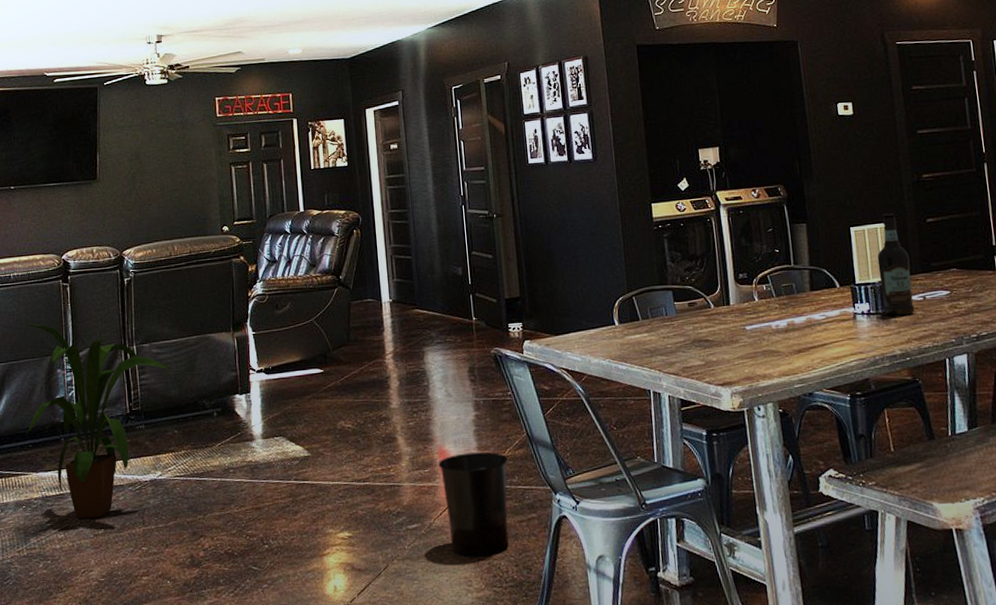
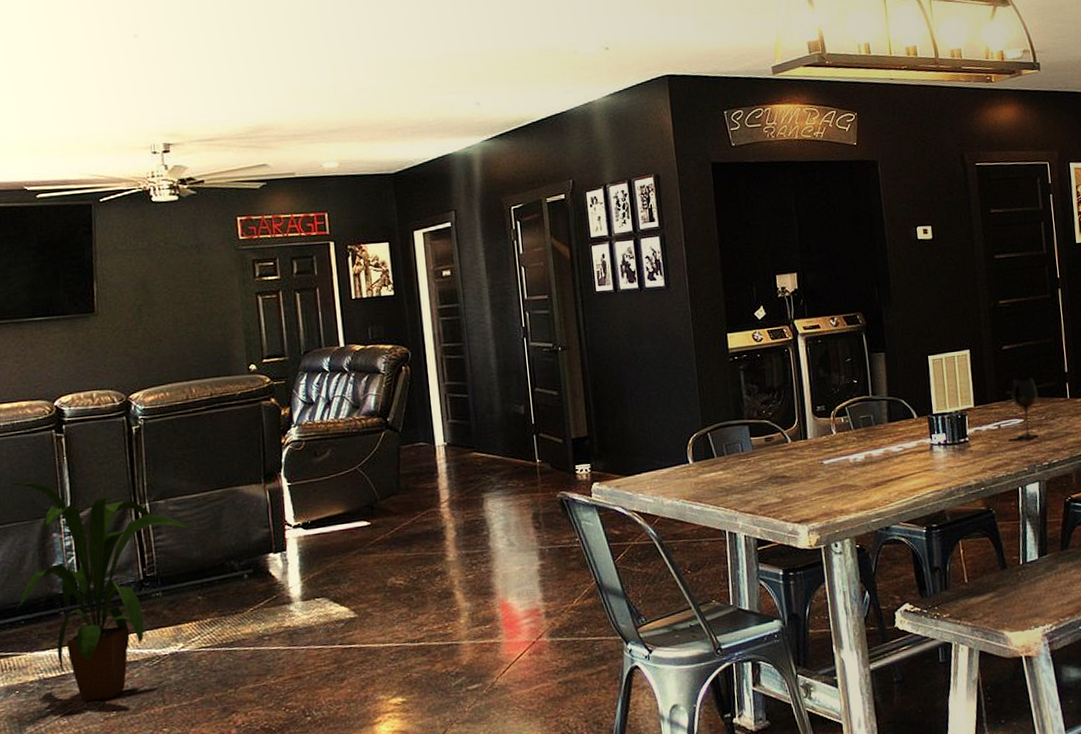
waste bin: present [438,451,509,557] -> none [500,603,578,715]
root beer: present [877,214,915,316] -> none [954,341,990,446]
wine glass: none [937,250,967,311] -> present [1011,377,1039,439]

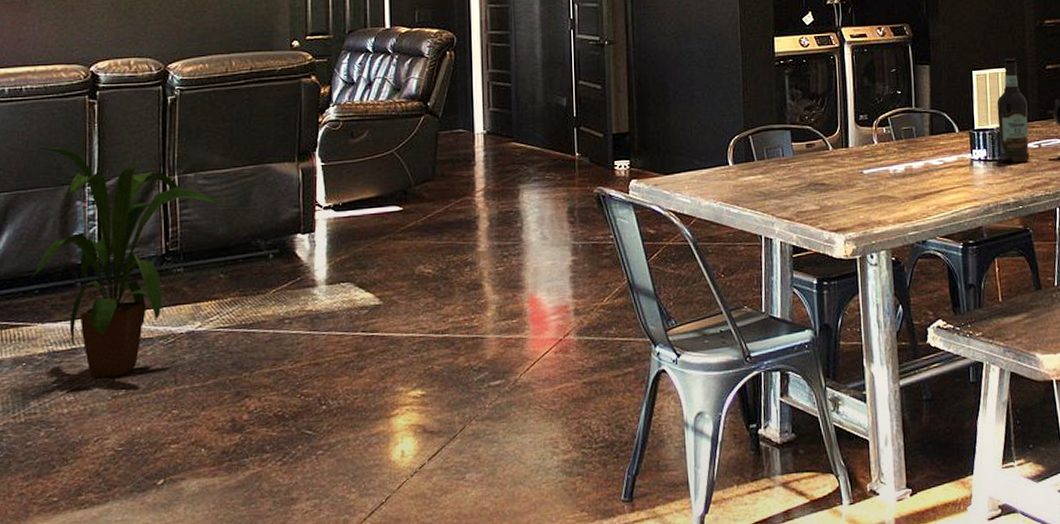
root beer: none [954,341,990,446] -> present [996,59,1030,163]

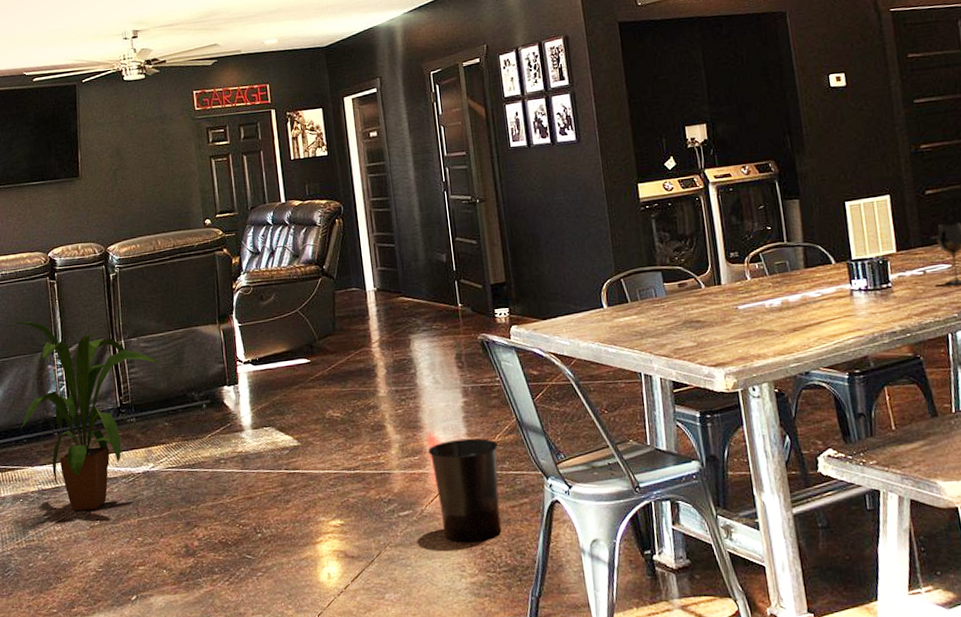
waste bin: none [528,300,606,416] -> present [427,438,502,543]
root beer: present [996,59,1030,163] -> none [874,187,915,292]

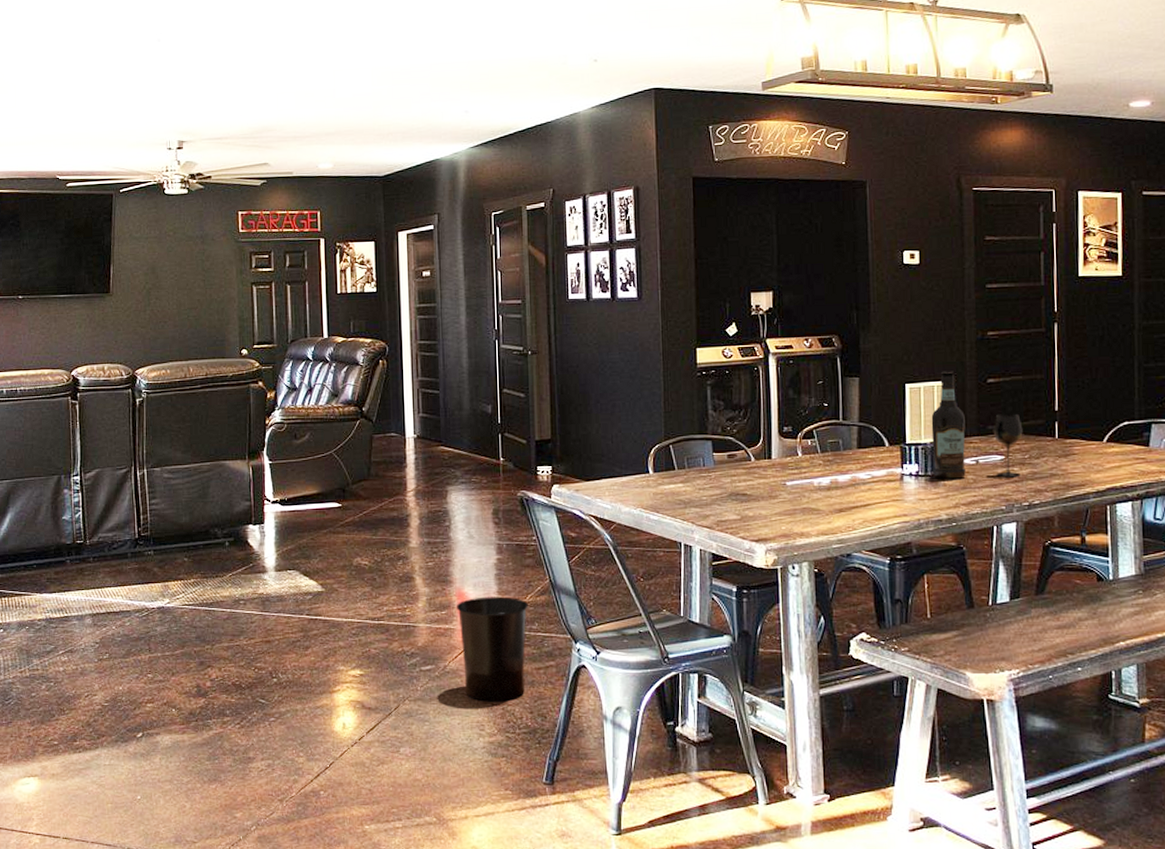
house plant: present [15,321,159,511] -> none [30,441,182,642]
root beer: none [874,187,915,292] -> present [931,372,966,479]

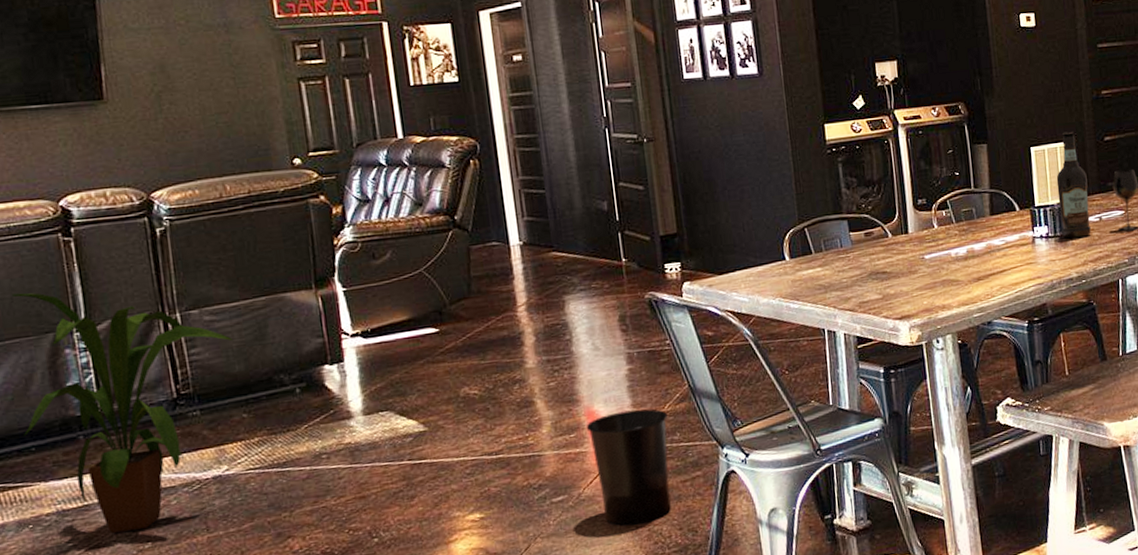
house plant: none [30,441,182,642] -> present [11,292,232,533]

